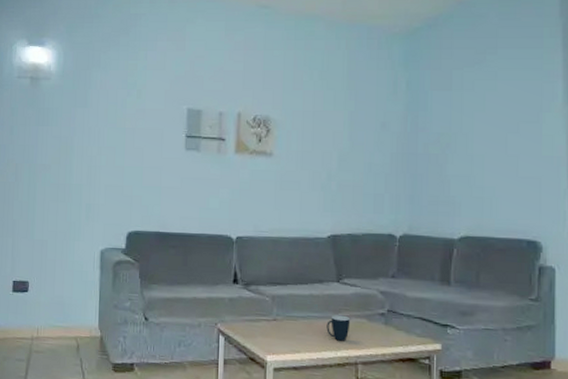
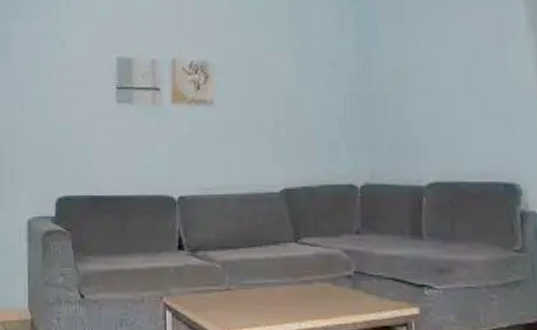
mug: present [326,315,351,341] -> none [287,280,314,310]

